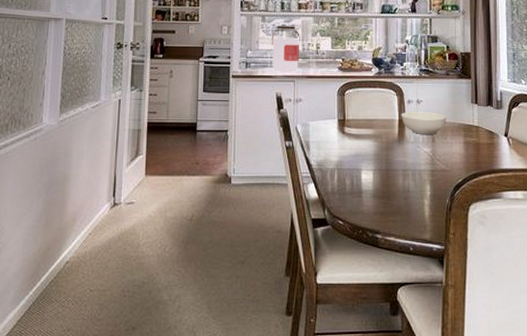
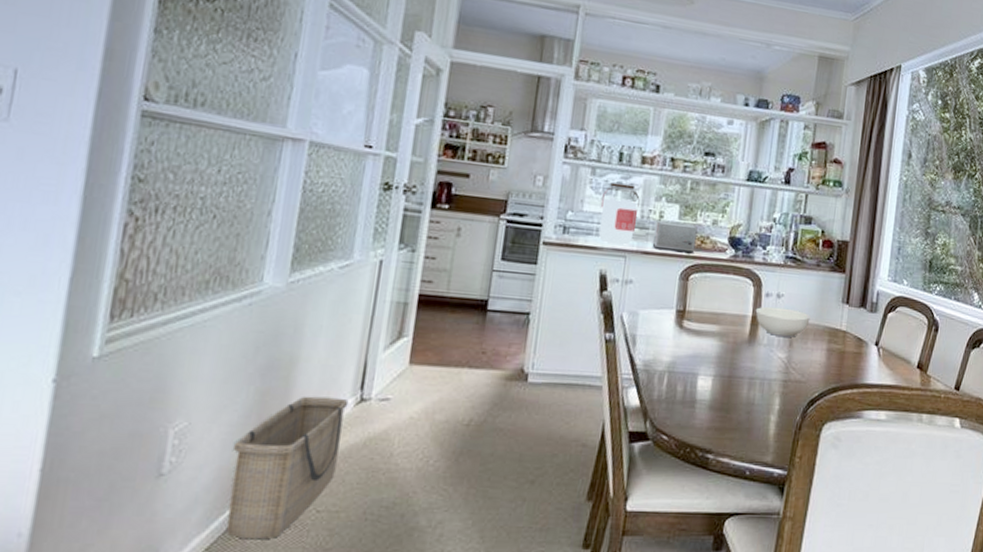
basket: none [30,203,106,313] -> present [226,396,349,540]
toaster: none [313,51,347,74] -> present [652,220,698,254]

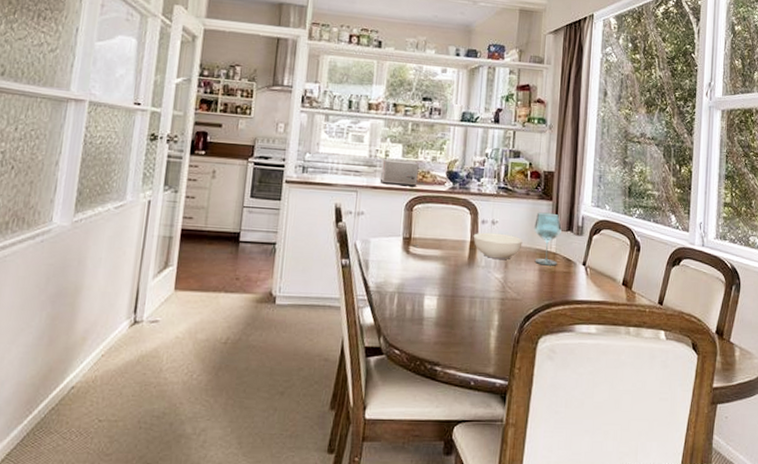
basket: present [226,396,349,540] -> none [24,319,124,446]
jar: present [599,182,640,245] -> none [333,127,368,181]
wine glass: none [822,285,854,346] -> present [533,212,562,266]

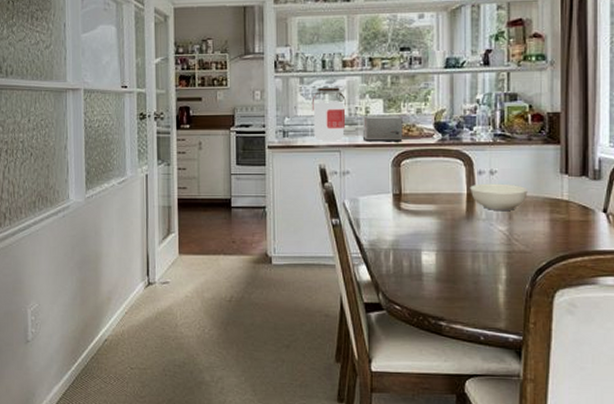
jar: none [333,127,368,181] -> present [311,87,346,141]
wine glass: present [533,212,562,266] -> none [539,158,574,215]

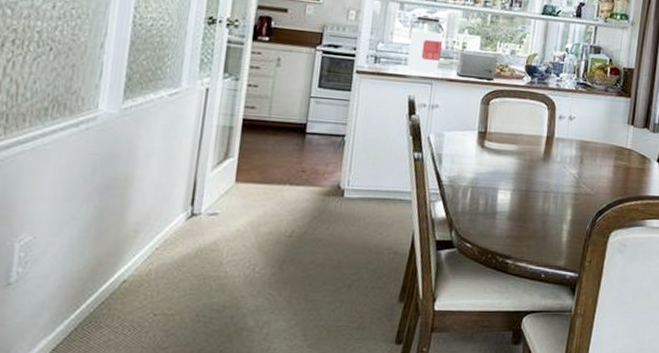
bowl: present [470,183,528,210] -> none [549,127,599,155]

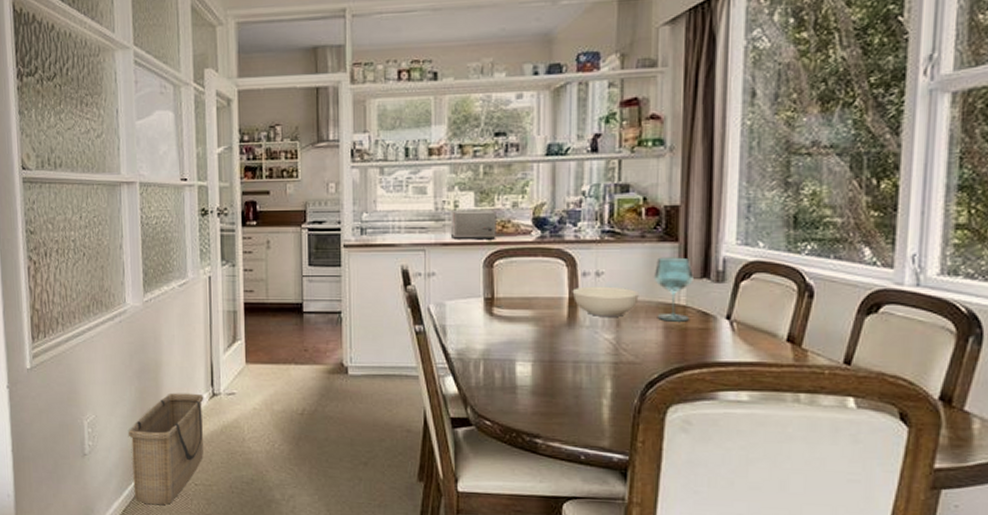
basket: none [71,211,181,341] -> present [129,393,204,505]
jar: present [407,16,445,73] -> none [393,179,432,239]
bowl: none [549,127,599,155] -> present [572,286,639,317]
wine glass: none [610,108,639,162] -> present [653,257,694,322]

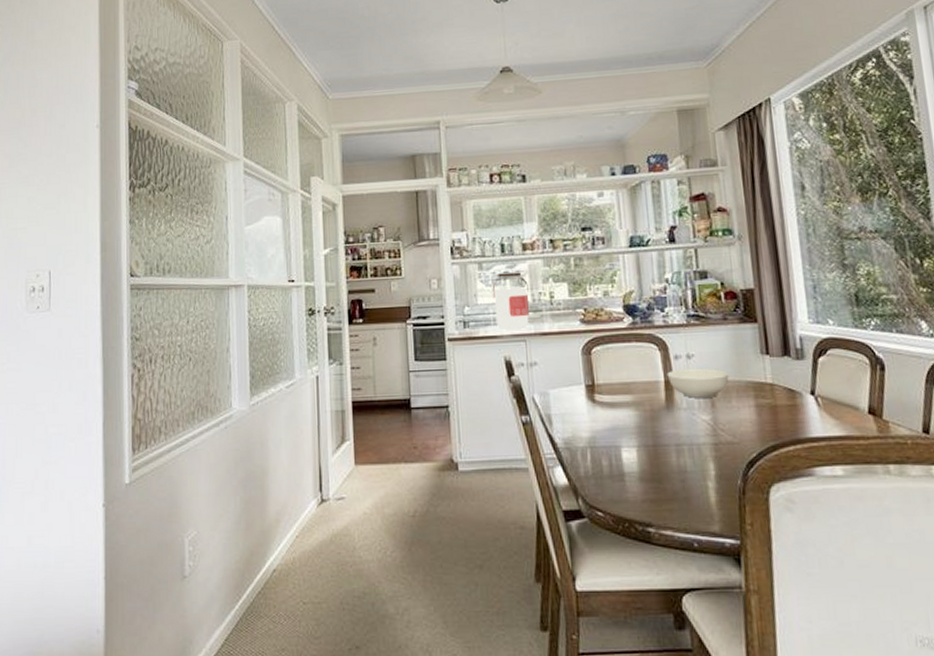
basket: present [129,393,204,505] -> none [233,500,313,630]
jar: none [393,179,432,239] -> present [492,272,529,331]
toaster: present [450,210,496,240] -> none [546,299,591,330]
wine glass: present [653,257,694,322] -> none [739,337,777,400]

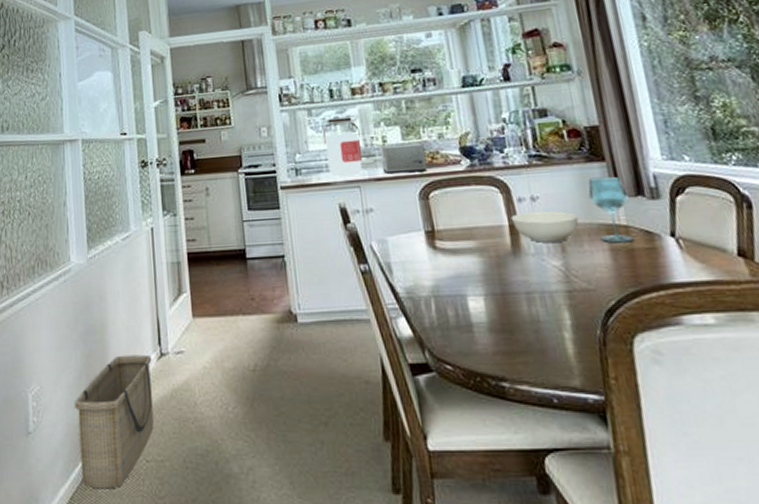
basket: none [233,500,313,630] -> present [75,354,154,489]
toaster: none [546,299,591,330] -> present [379,142,427,175]
wine glass: none [739,337,777,400] -> present [587,176,634,243]

